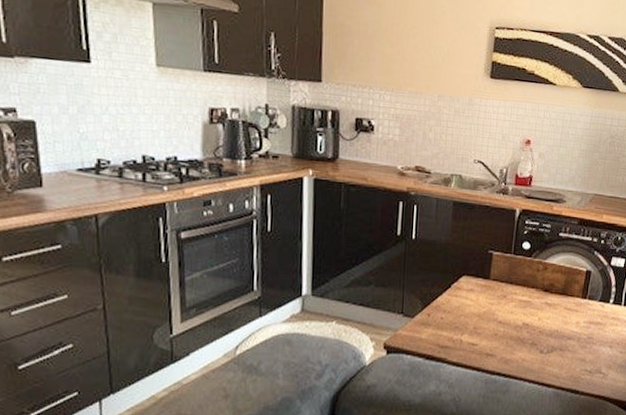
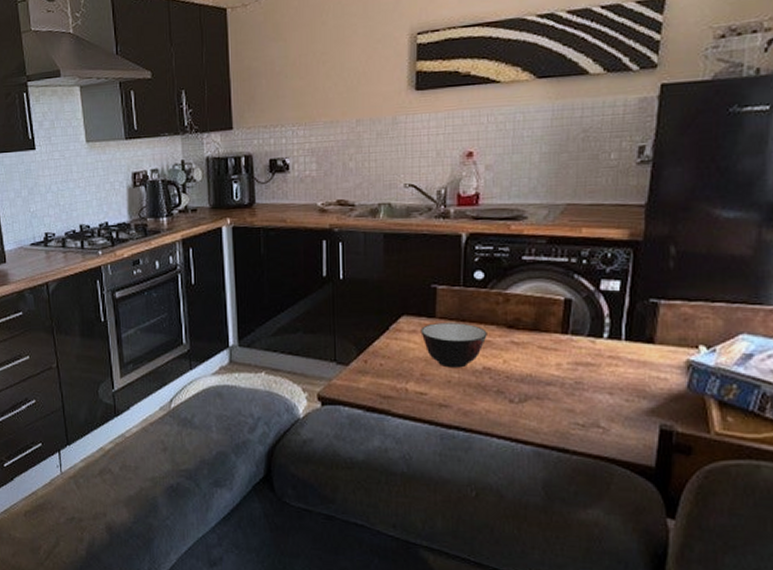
soup bowl: none [477,284,529,323] -> present [420,323,487,368]

